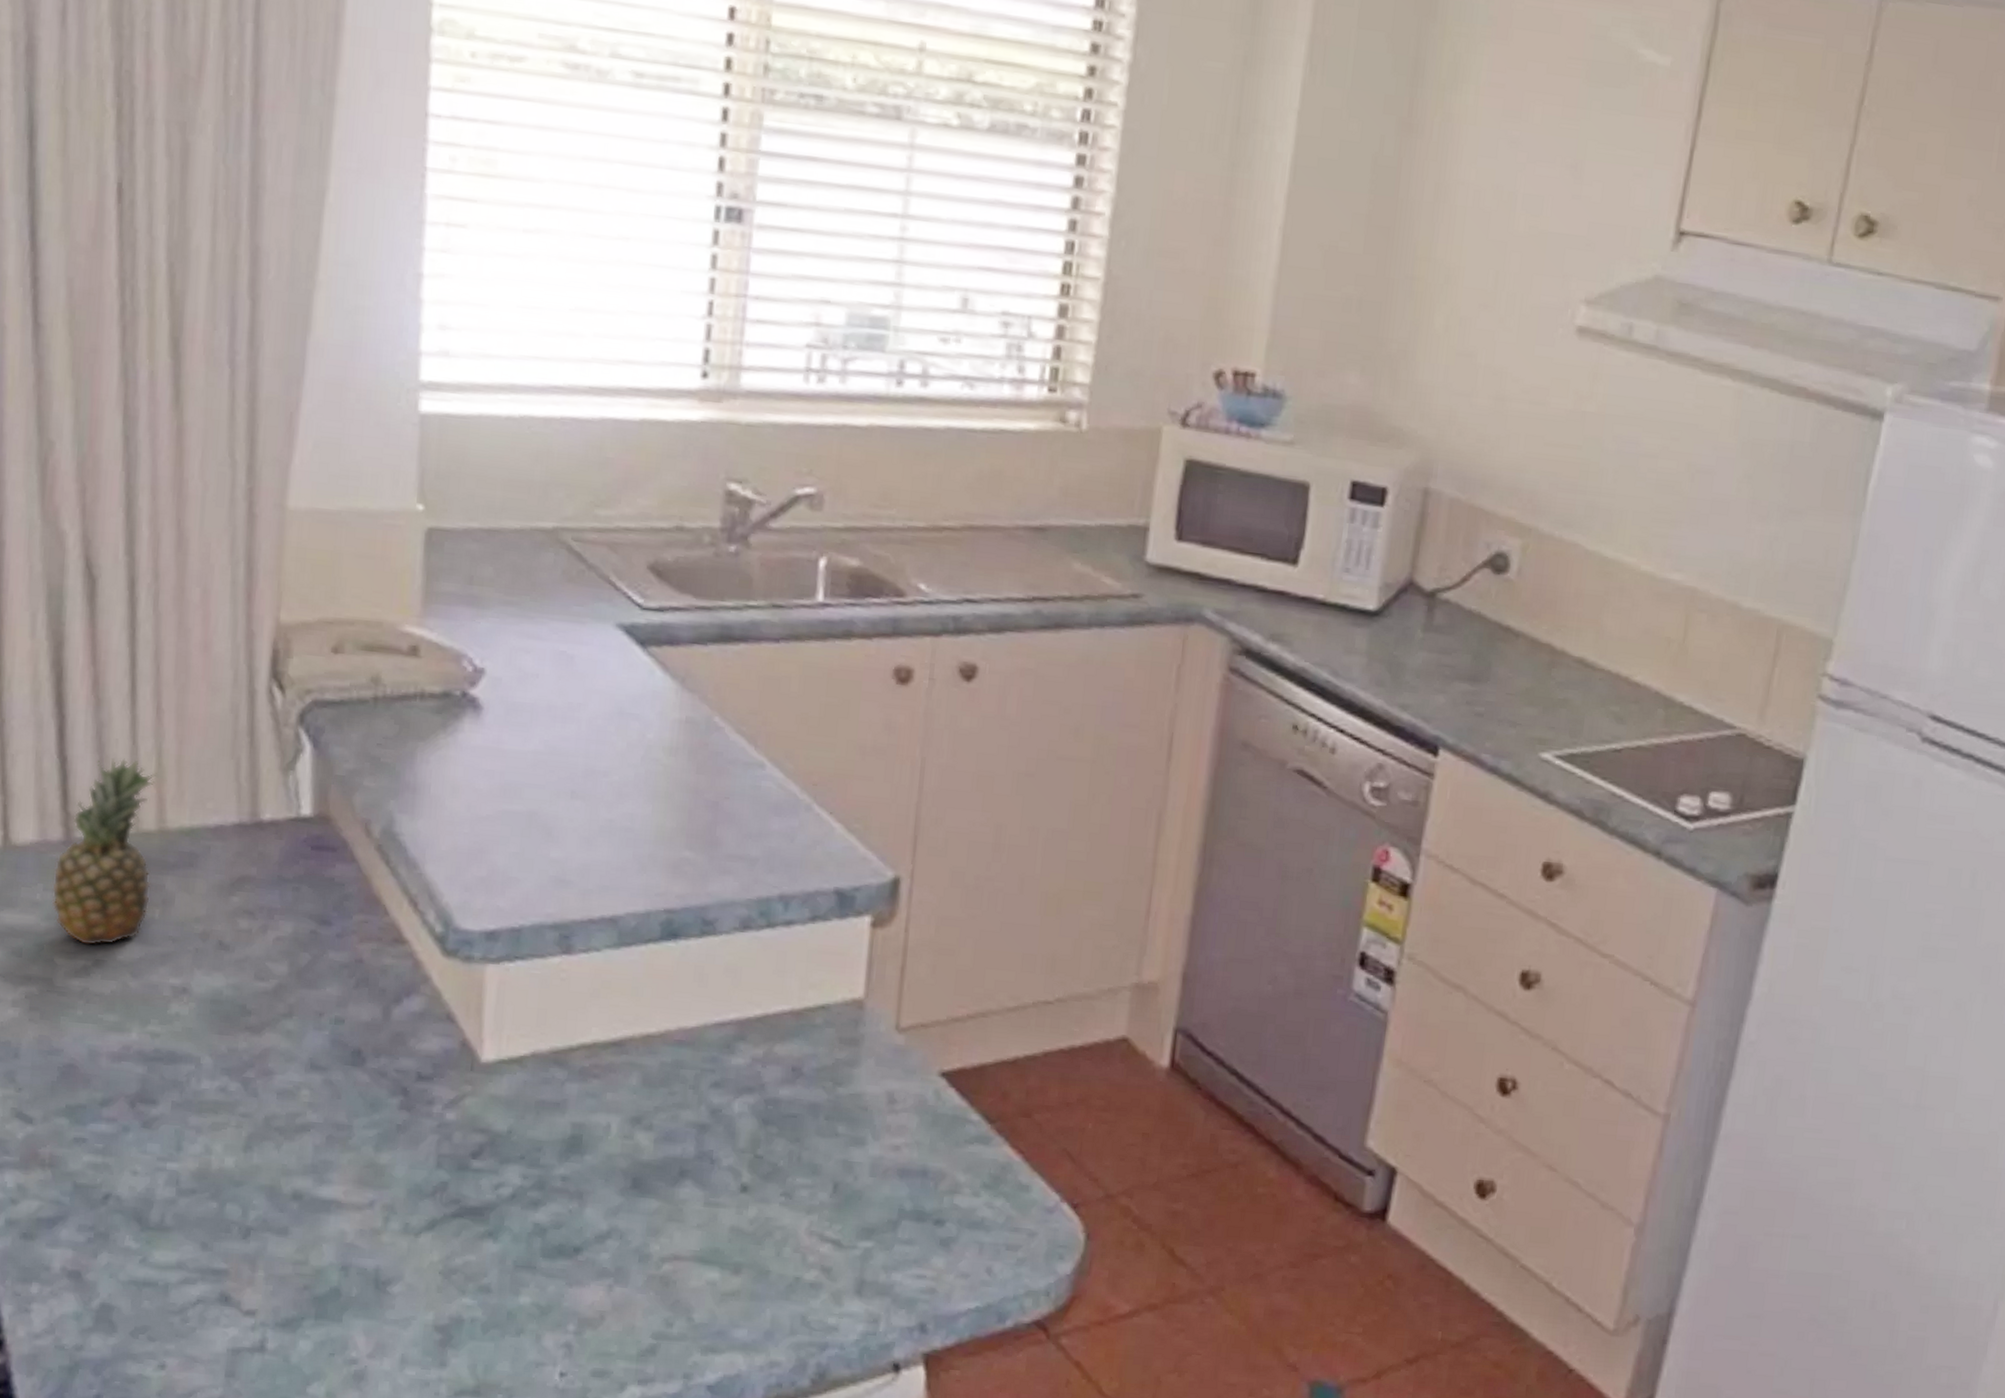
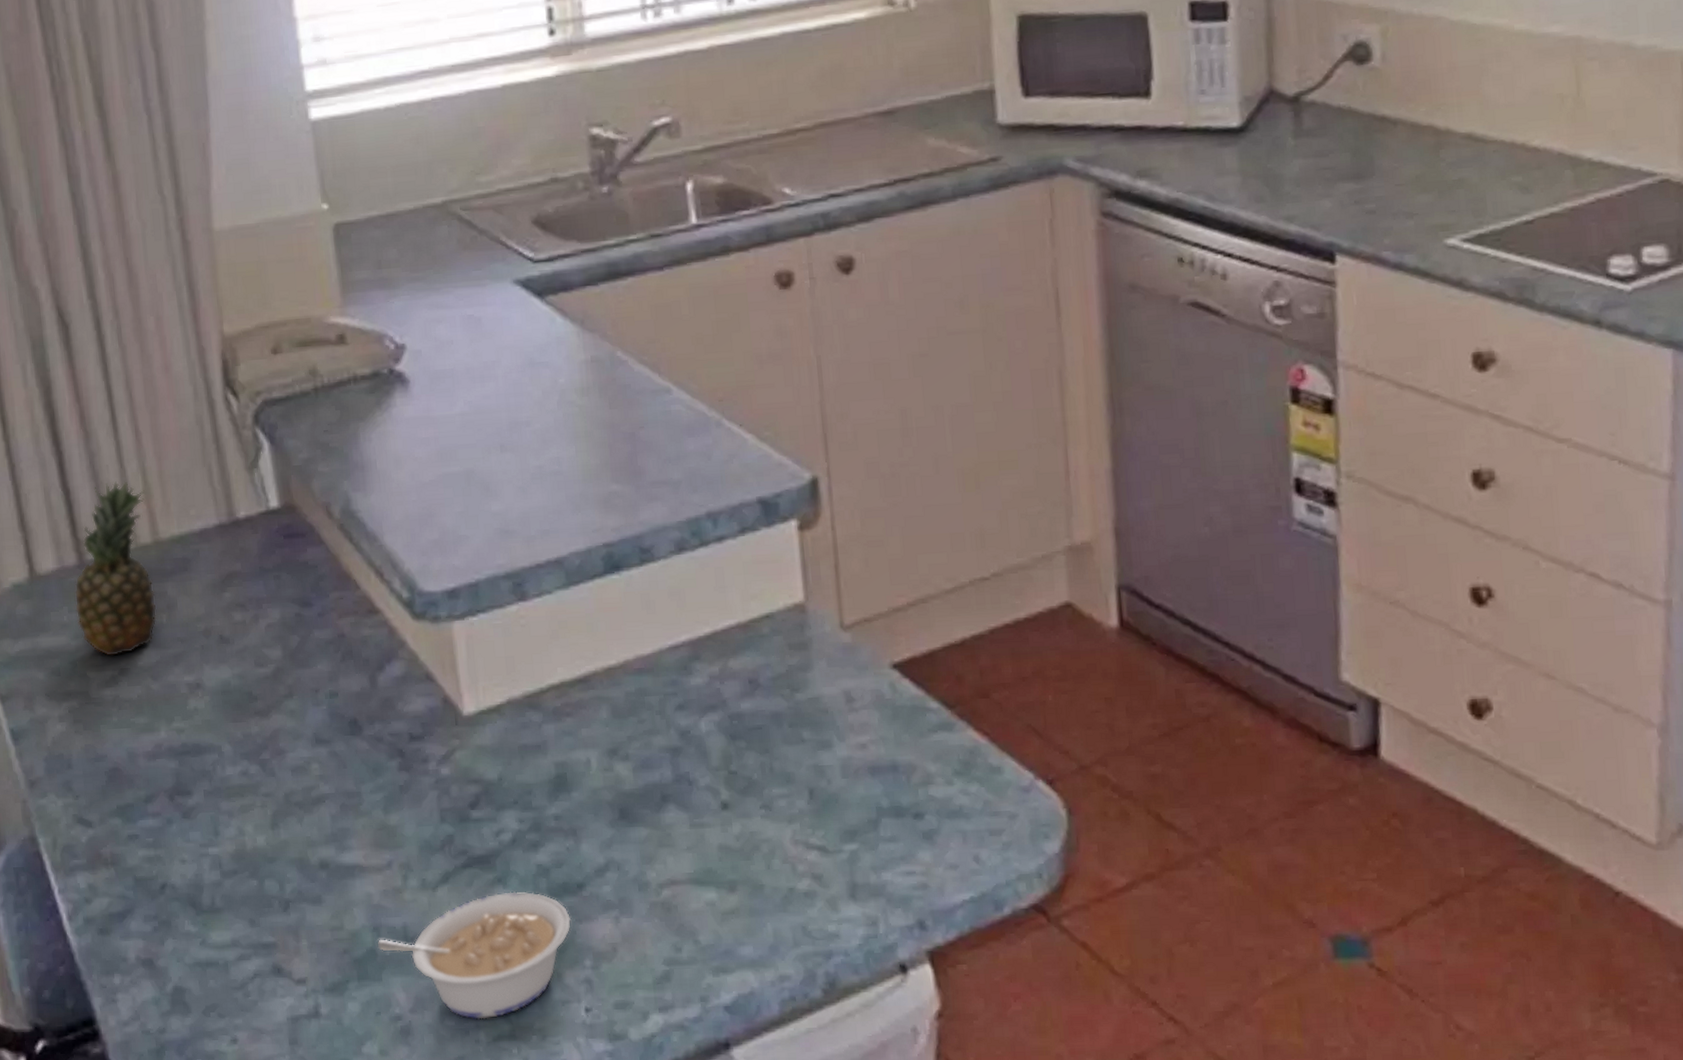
legume: none [342,1247,562,1372] -> present [377,891,572,1020]

